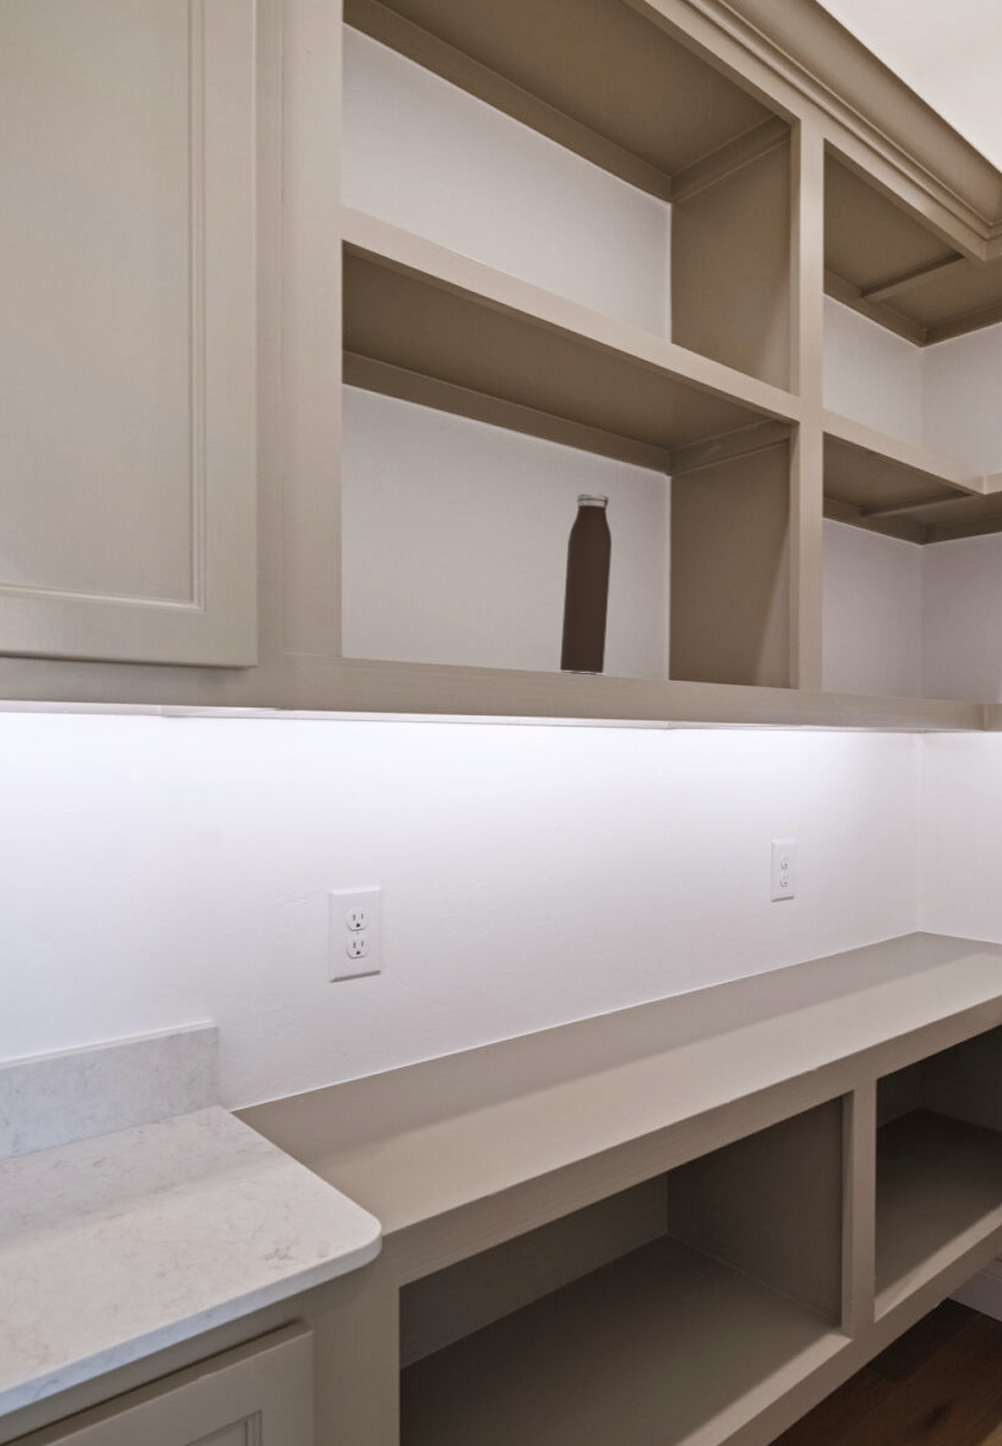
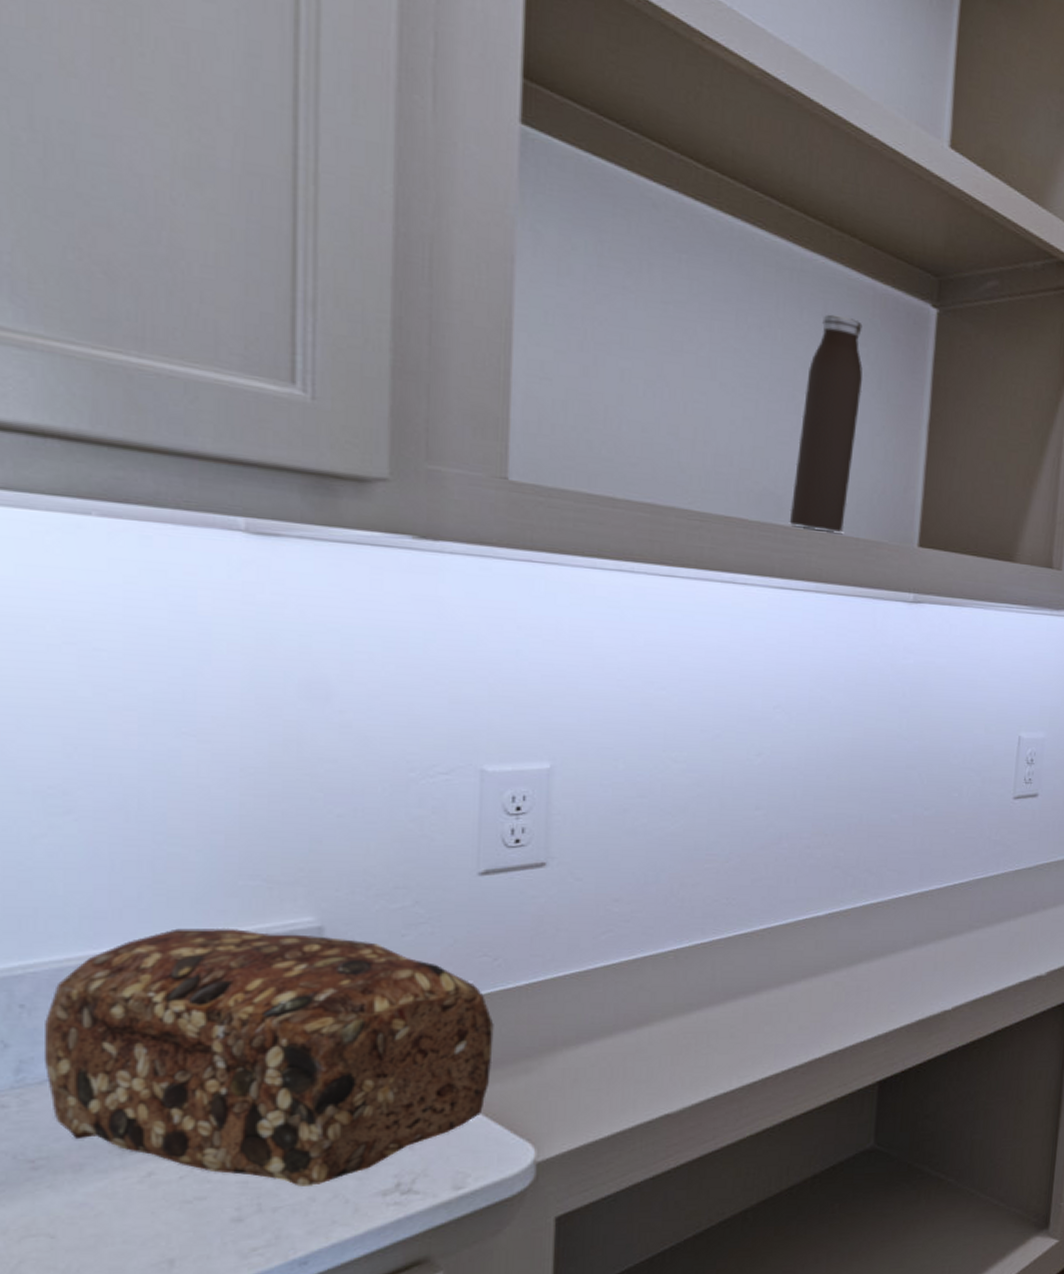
bread loaf: none [31,1028,345,1248] -> present [43,927,494,1187]

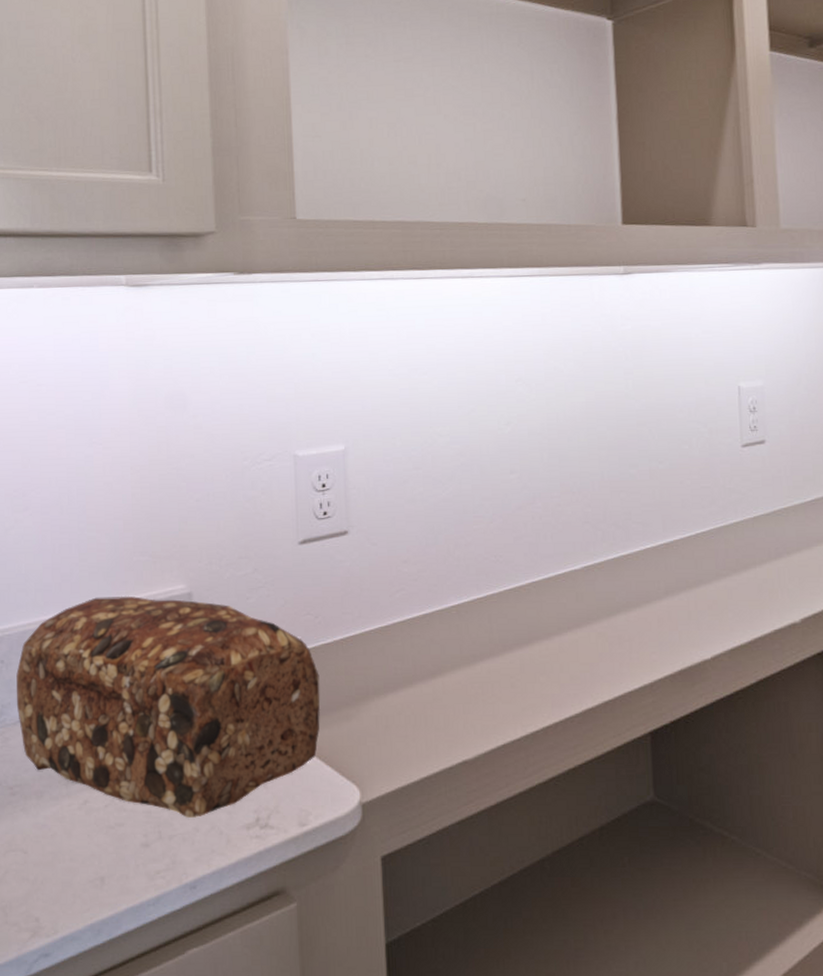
water bottle: present [789,314,863,532] -> none [510,42,558,223]

